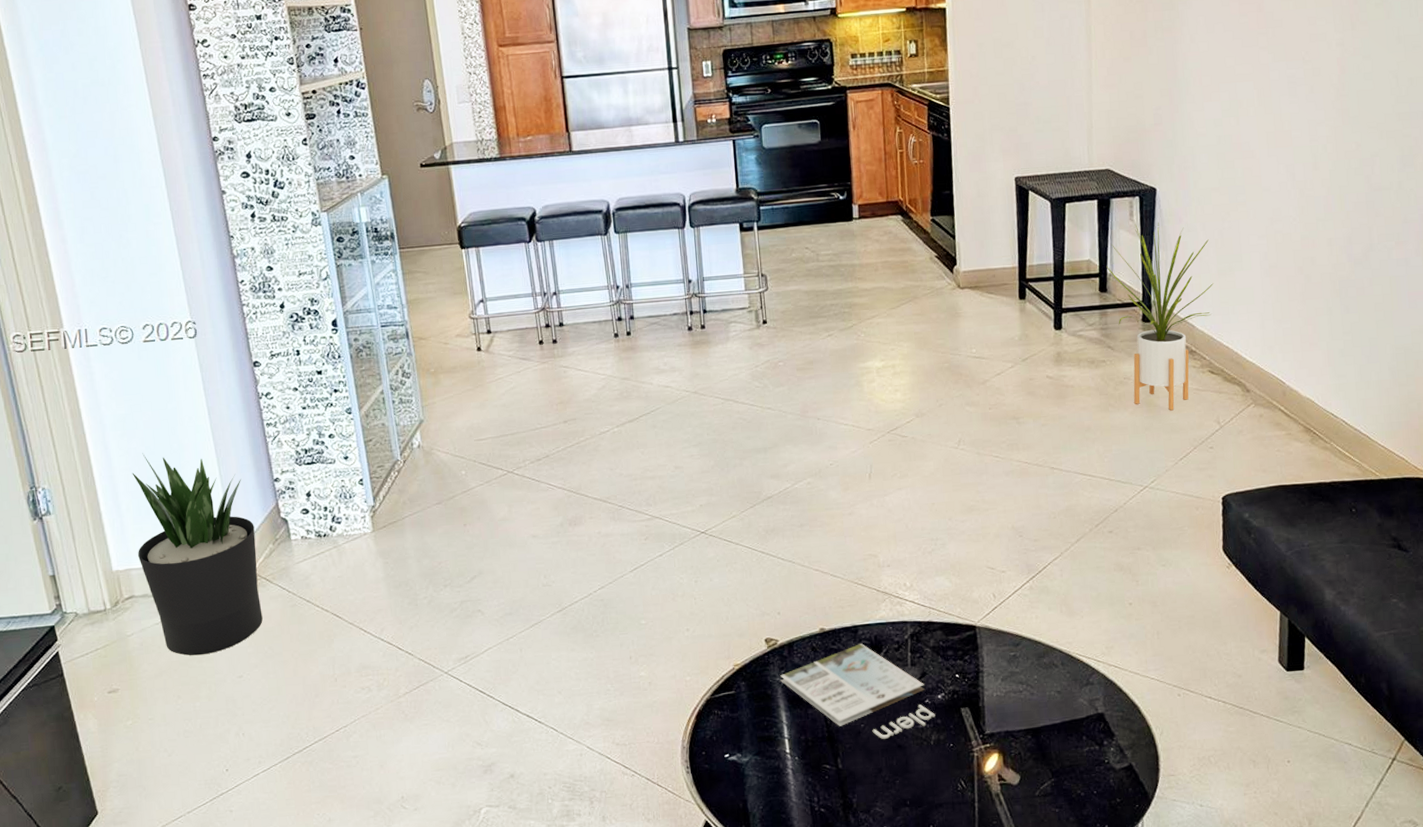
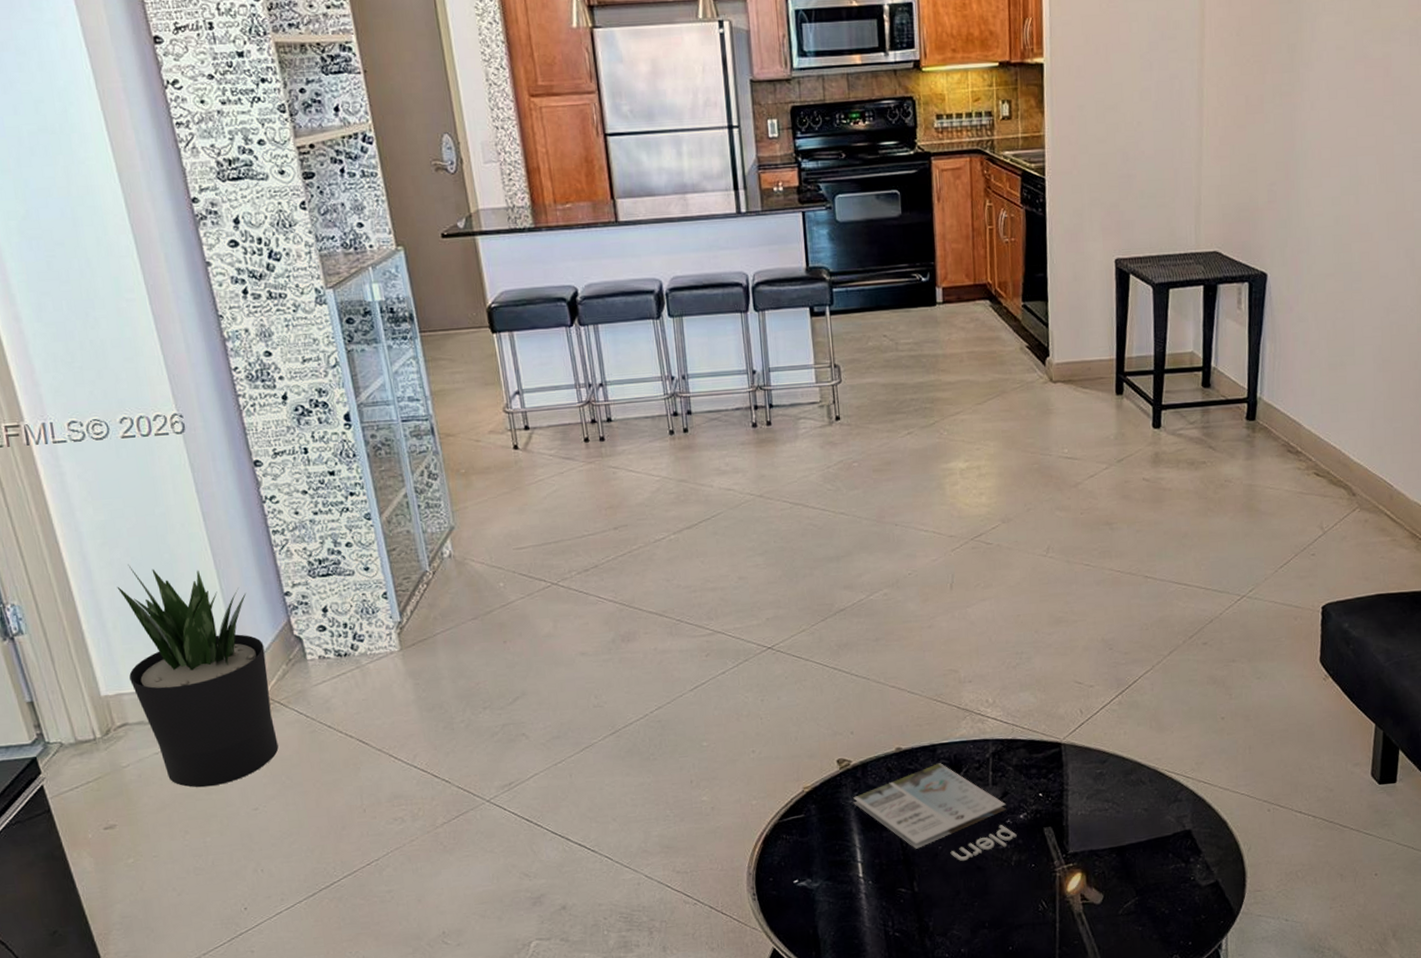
house plant: present [1106,222,1213,410] -> none [1210,311,1323,515]

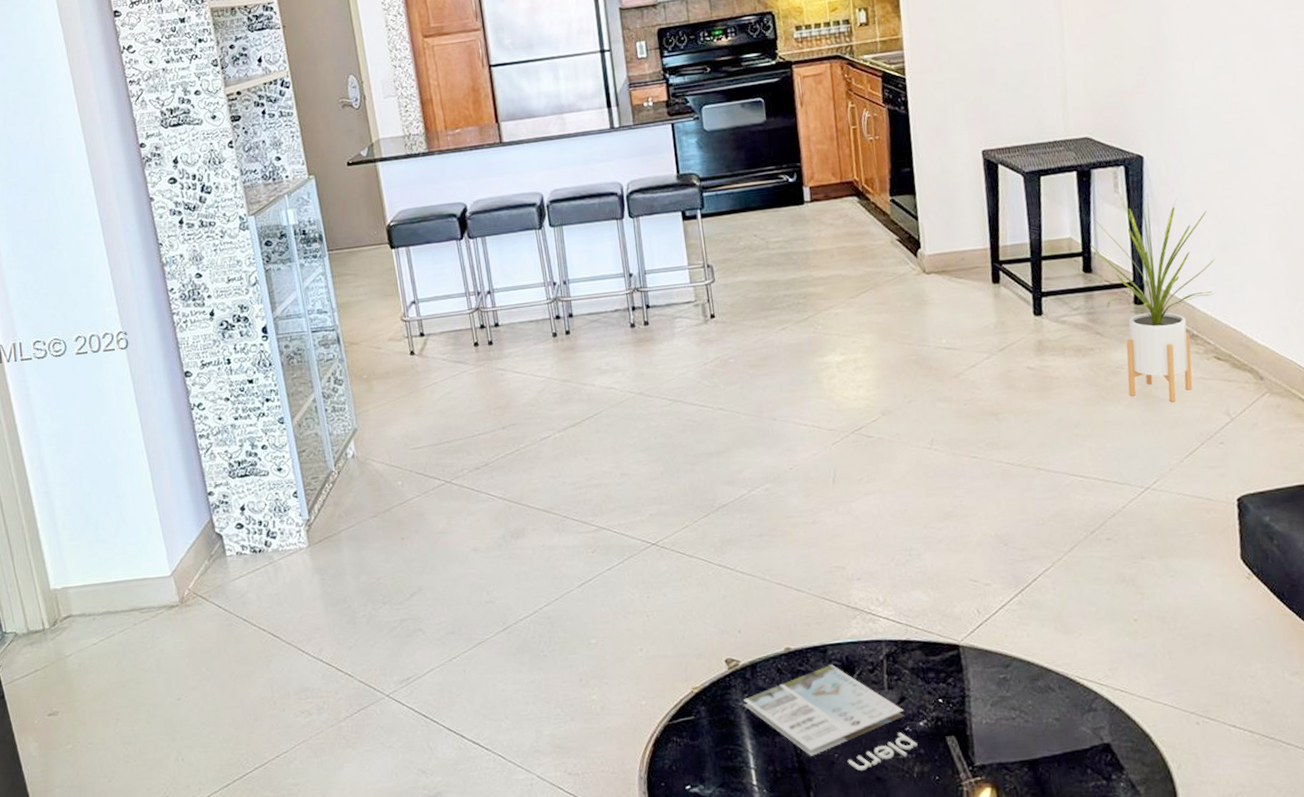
planter: present [117,564,279,788] -> none [67,468,200,677]
house plant: none [1210,311,1323,515] -> present [1090,193,1215,402]

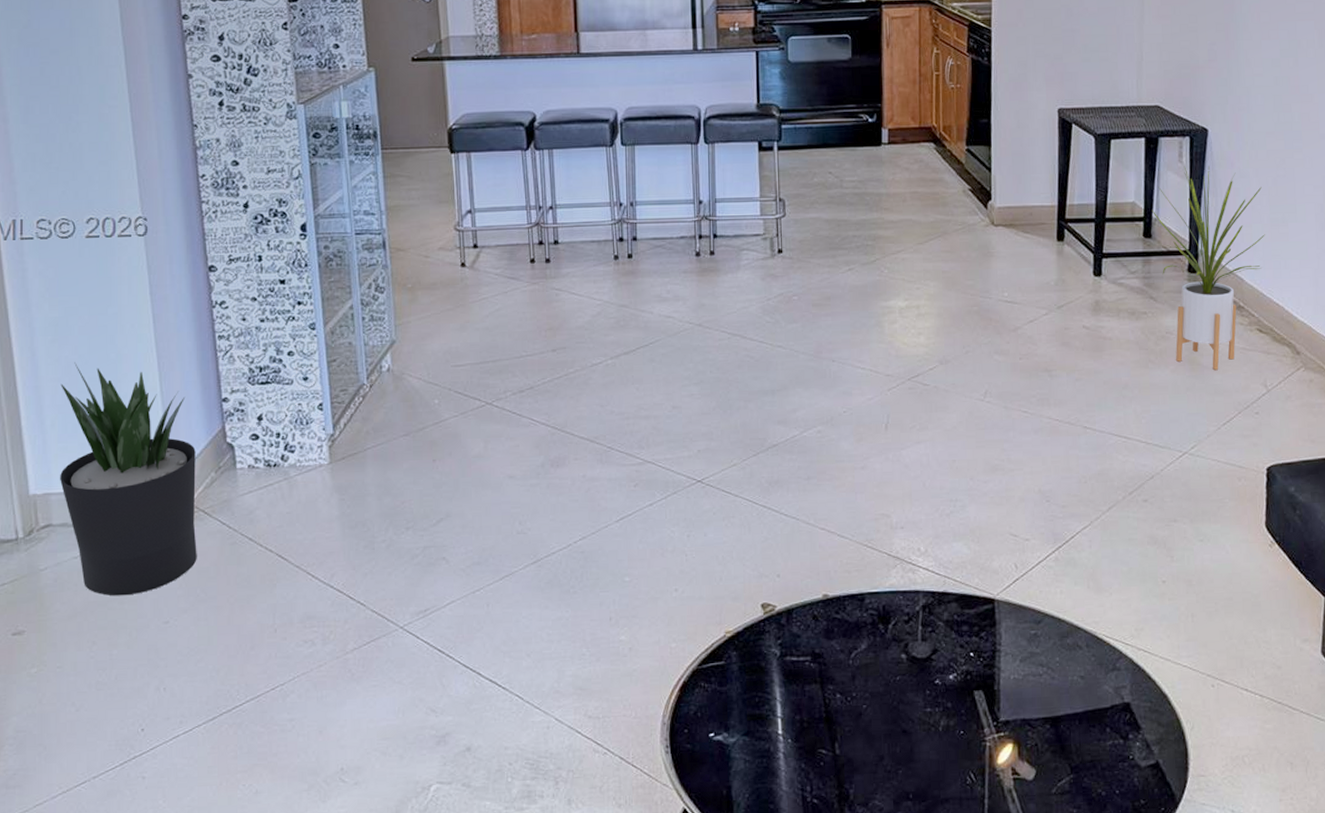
planter: none [67,468,200,677] -> present [60,362,197,596]
magazine: present [743,665,918,771] -> none [776,614,946,723]

